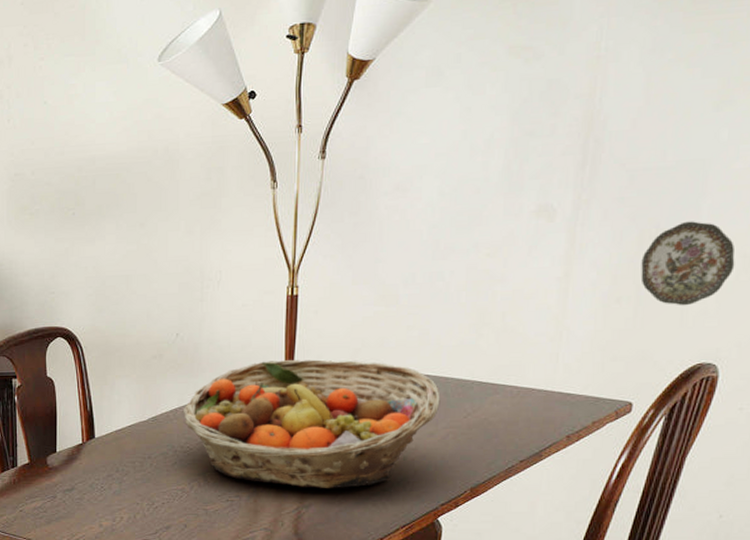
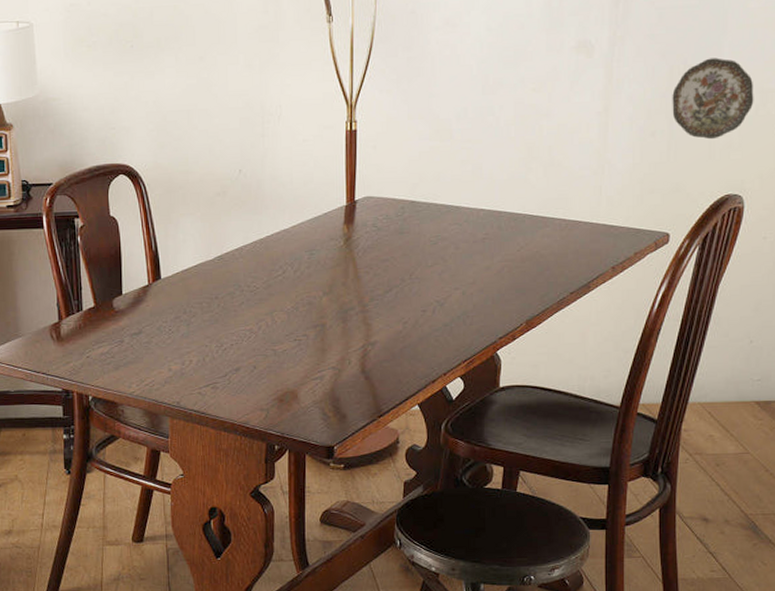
fruit basket: present [184,359,441,488] -> none [249,195,495,325]

